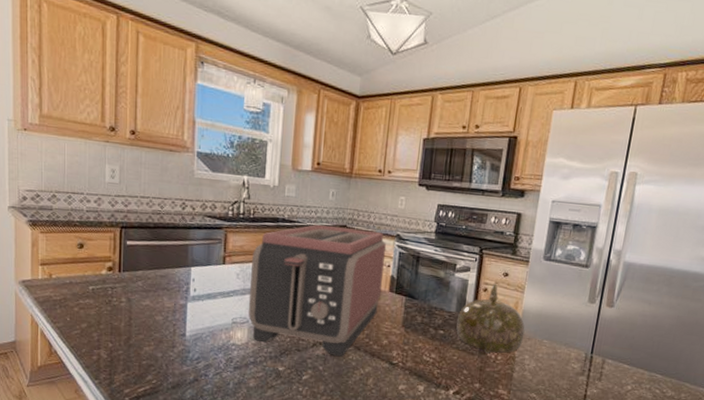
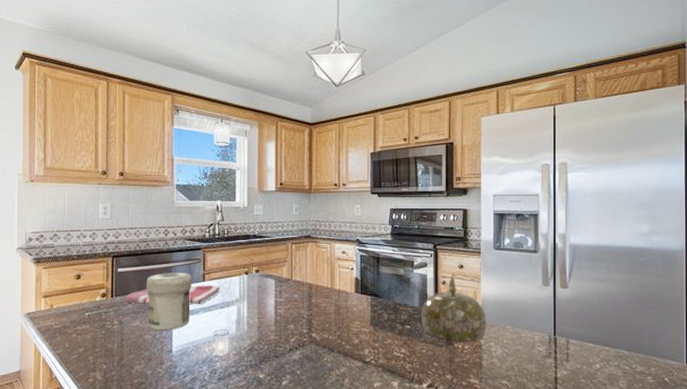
dish towel: none [134,266,243,289] -> present [124,285,221,305]
jar: none [158,250,210,313] -> present [146,272,192,331]
toaster: present [249,224,386,356] -> none [229,237,347,359]

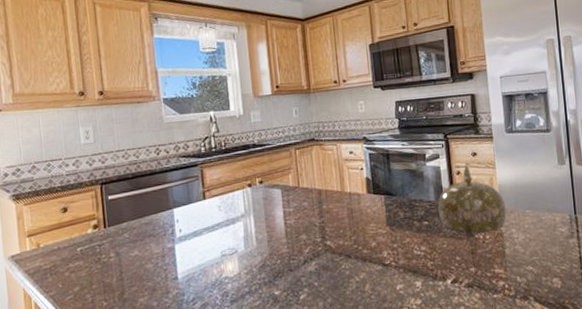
dish towel: present [124,285,221,305] -> none [119,202,224,232]
jar: present [146,272,192,331] -> none [141,192,193,258]

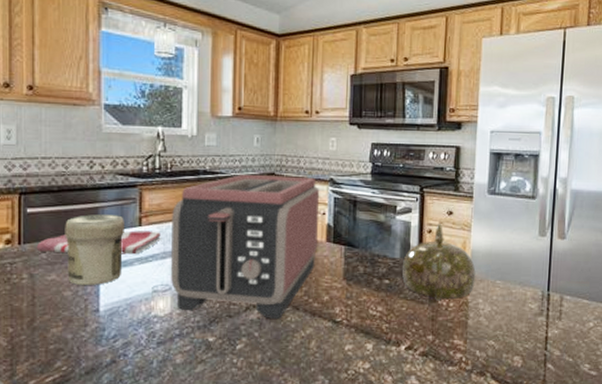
dish towel: none [119,202,224,232] -> present [36,230,162,255]
jar: none [141,192,193,258] -> present [65,213,124,286]
toaster: none [230,138,360,270] -> present [171,174,319,319]

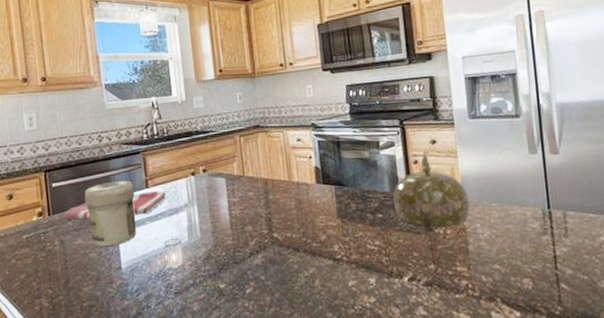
toaster: present [171,174,319,319] -> none [173,125,309,262]

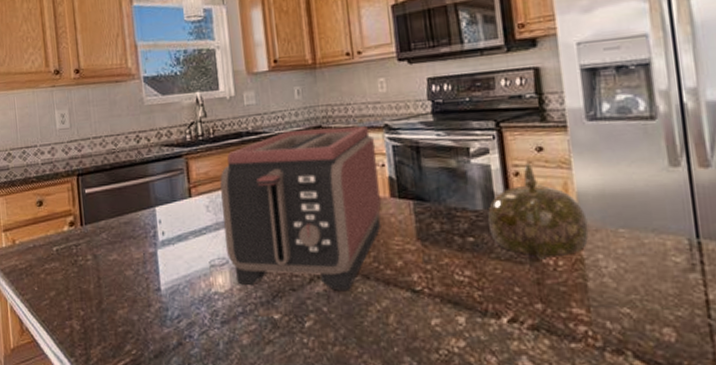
dish towel: present [63,191,167,220] -> none [96,201,213,232]
jar: present [84,180,136,247] -> none [120,187,178,265]
toaster: none [173,125,309,262] -> present [220,126,381,291]

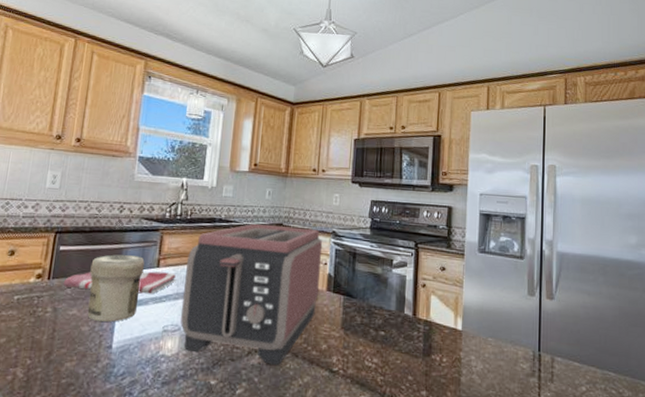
dish towel: none [96,201,213,232] -> present [63,271,177,294]
jar: none [120,187,178,265] -> present [87,254,145,322]
teapot: present [488,163,589,260] -> none [397,279,468,356]

